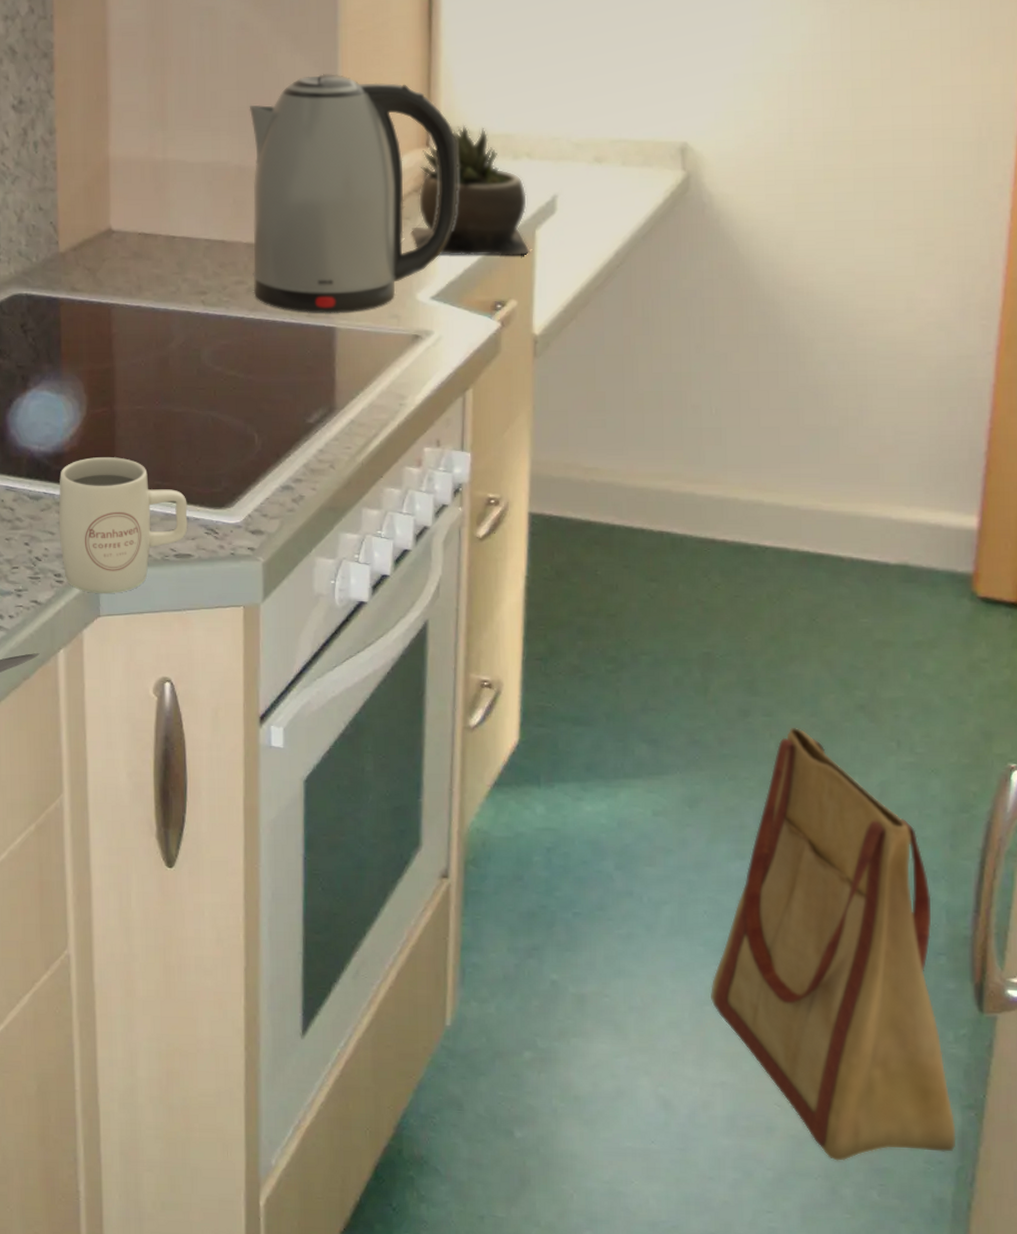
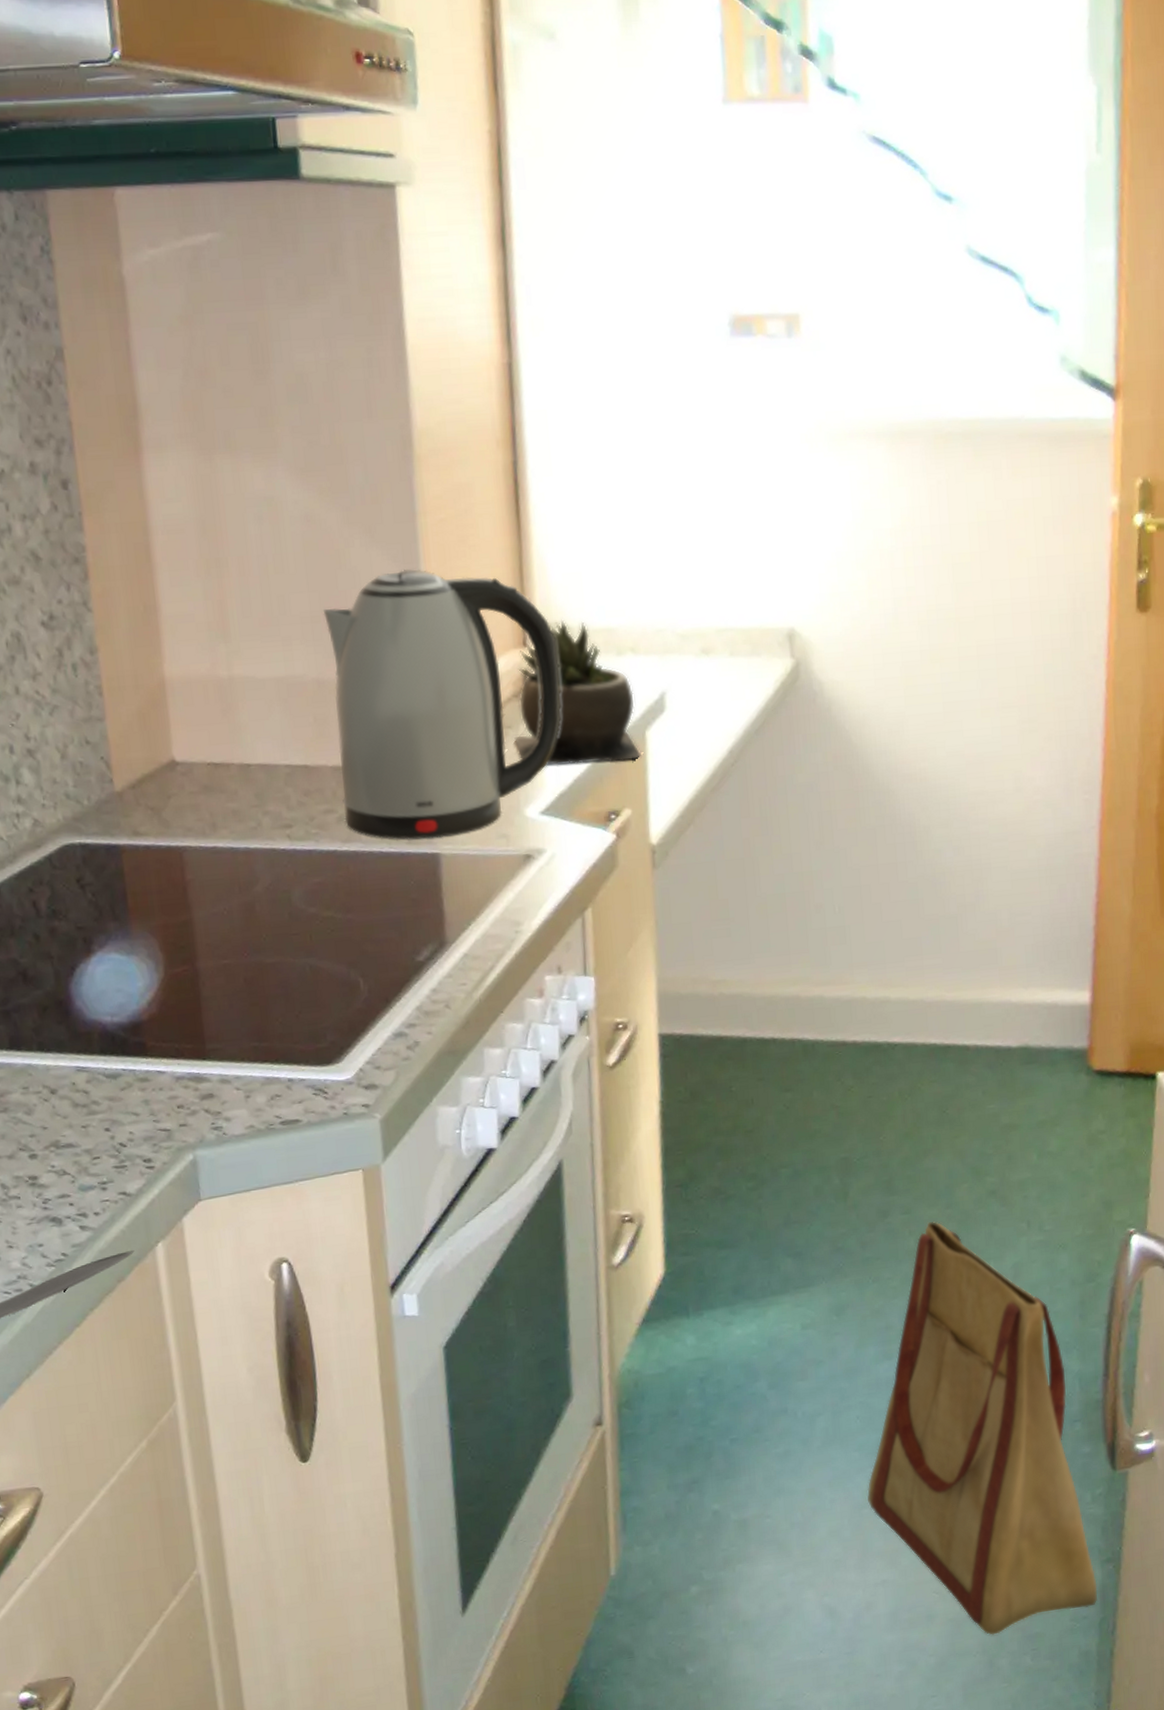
mug: present [58,457,188,593] -> none [139,1020,293,1176]

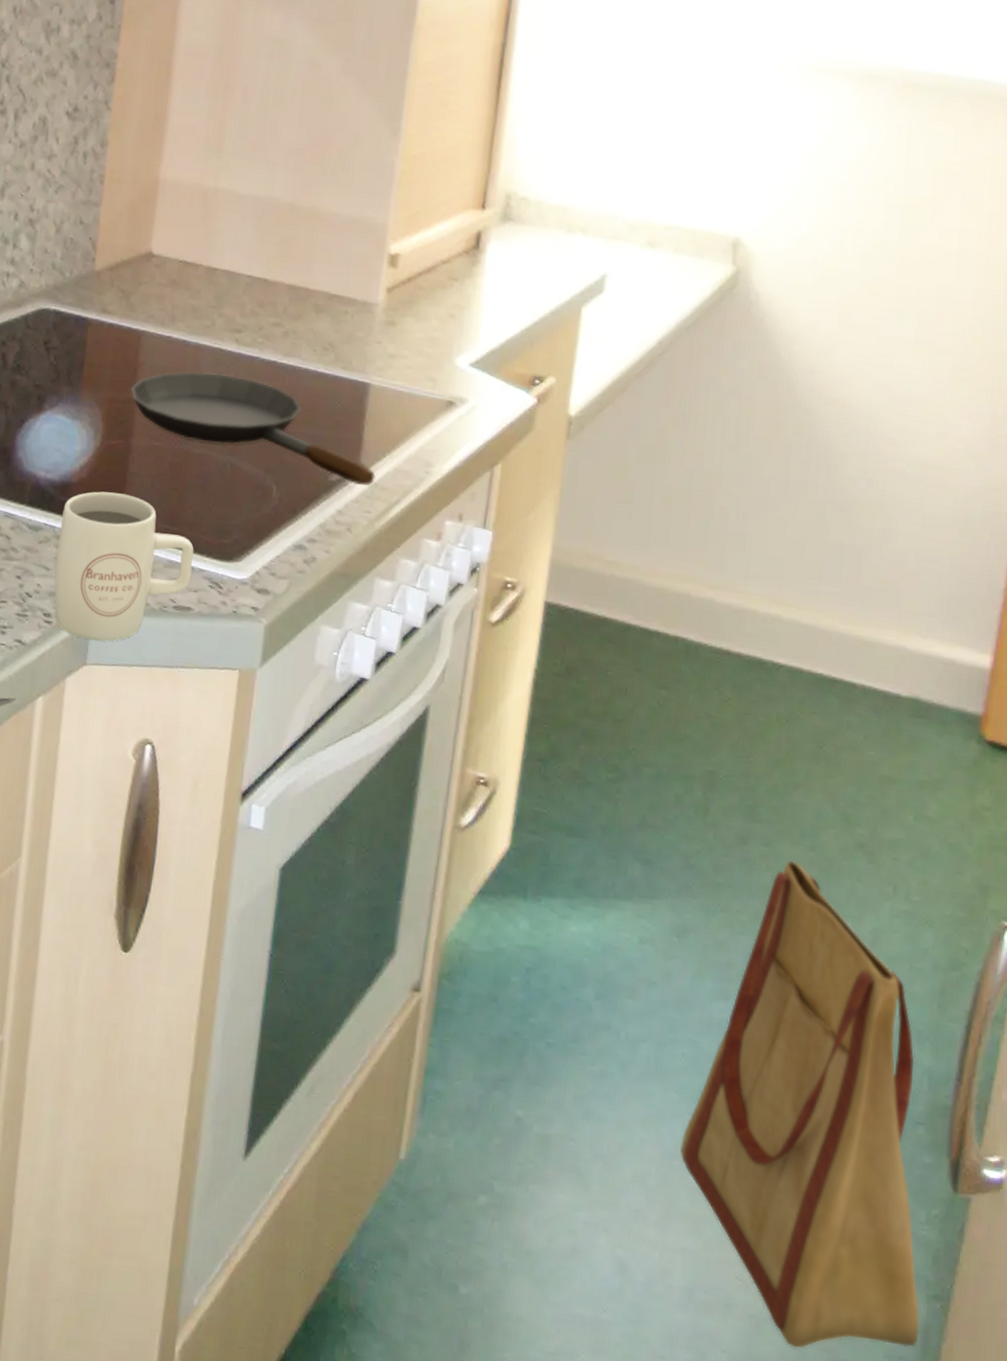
mug: none [139,1020,293,1176] -> present [54,491,194,642]
frying pan: none [183,873,465,960] -> present [130,371,375,487]
kettle: present [323,569,561,839] -> none [289,121,513,369]
succulent plant: present [513,619,643,764] -> none [457,190,577,333]

